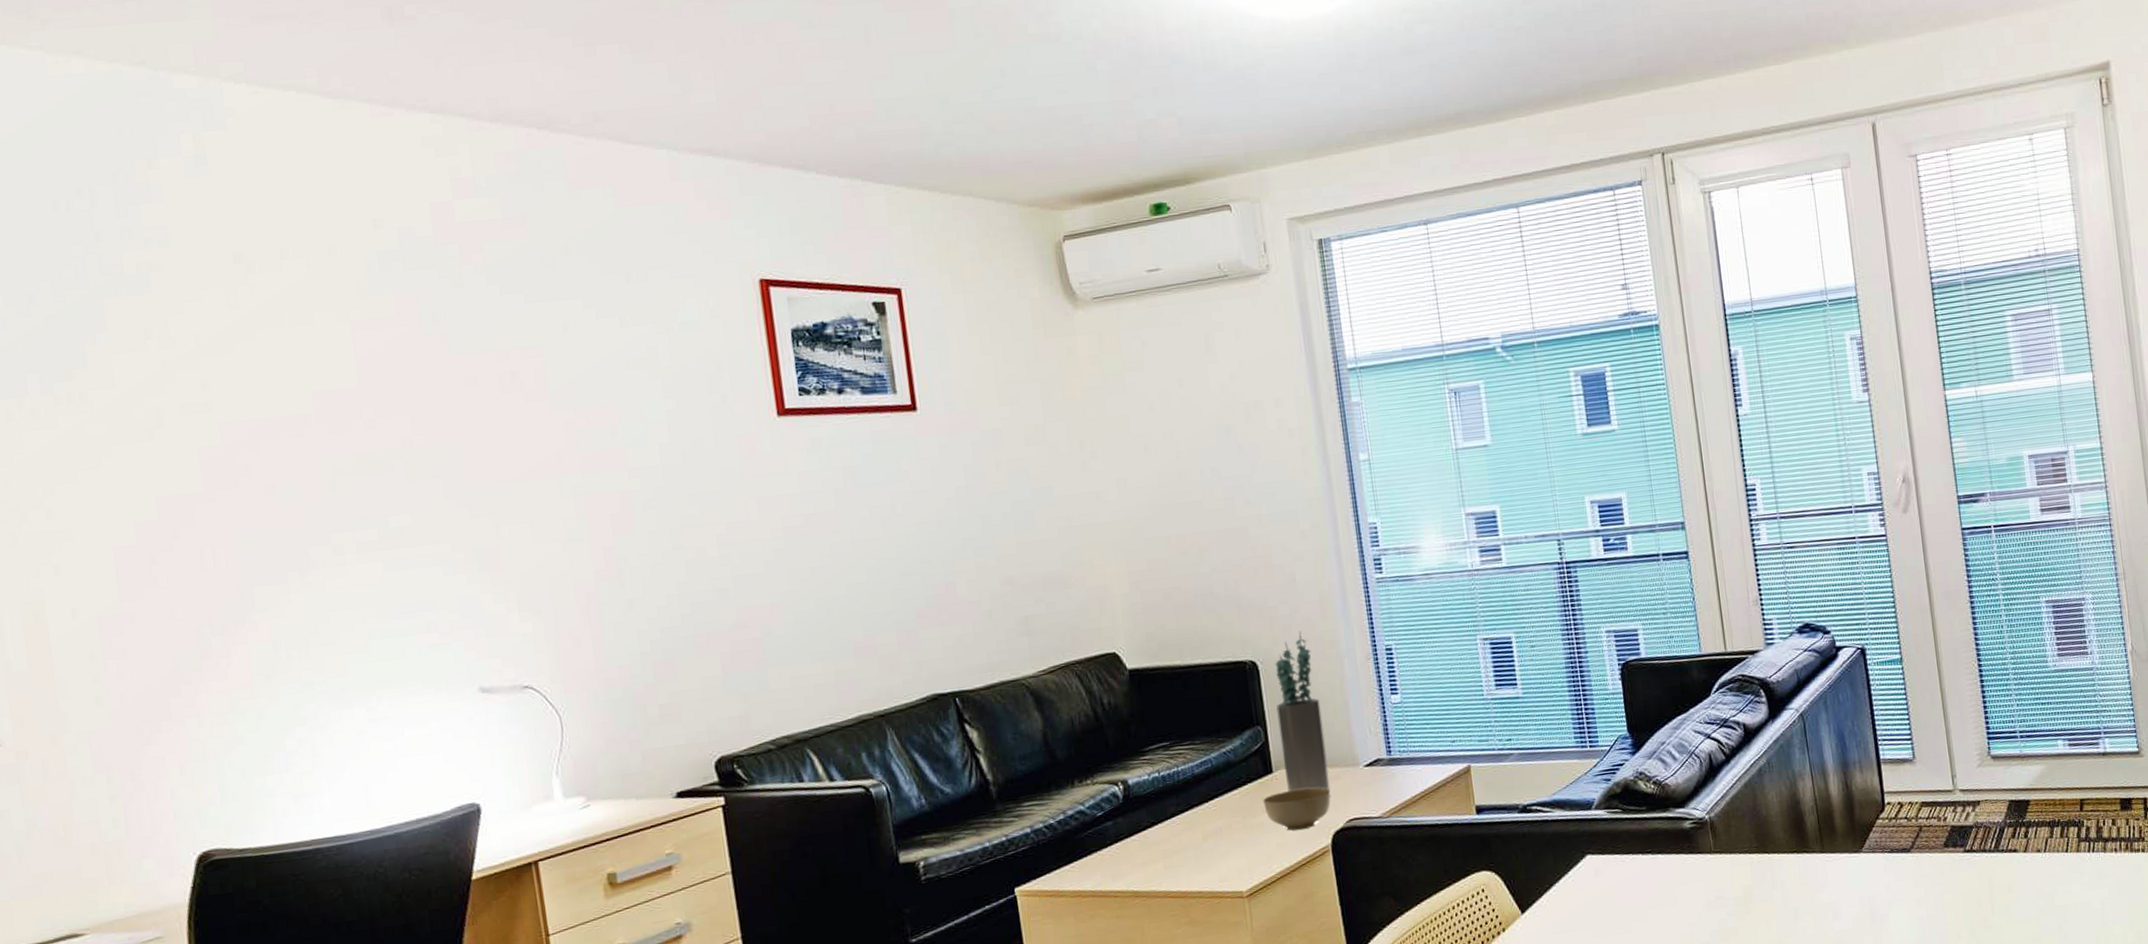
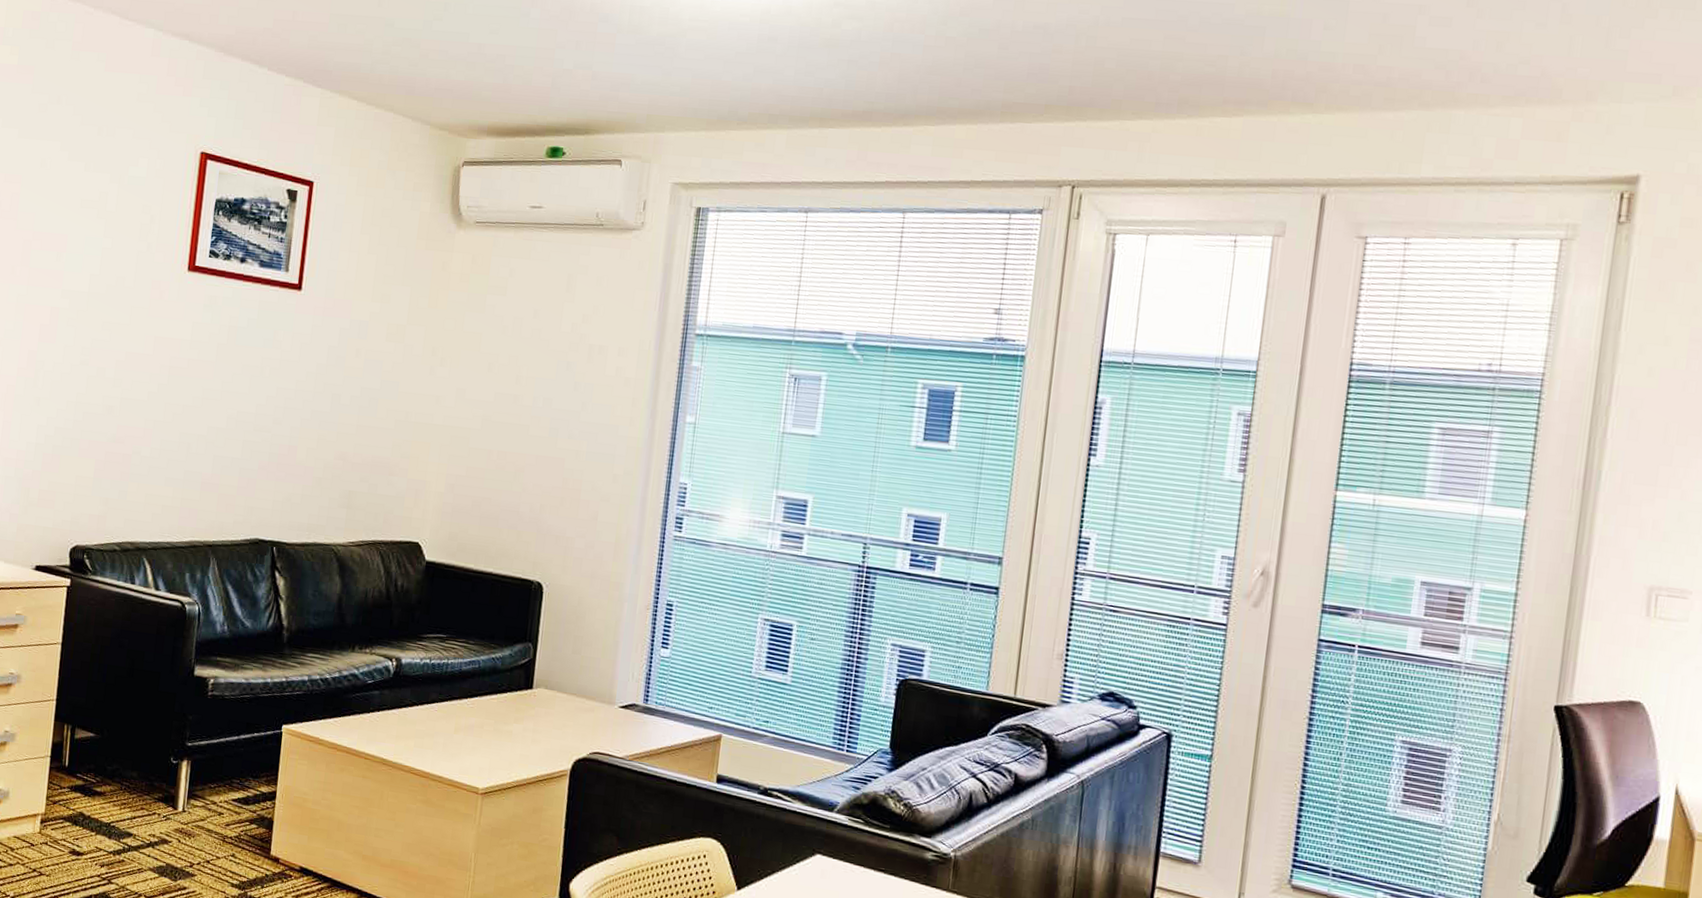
bowl: present [1263,787,1331,831] -> none [517,708,582,749]
vase: present [1275,631,1331,792] -> none [542,566,596,720]

